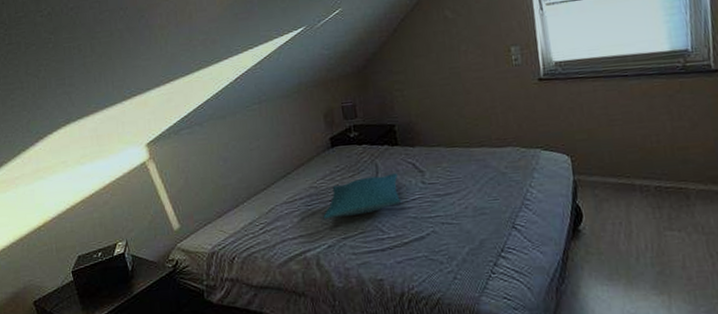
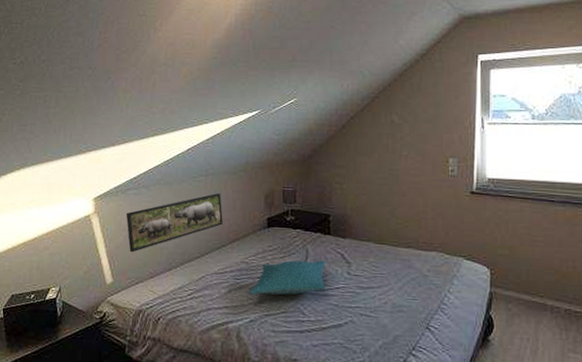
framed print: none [182,119,284,195] -> present [126,193,223,253]

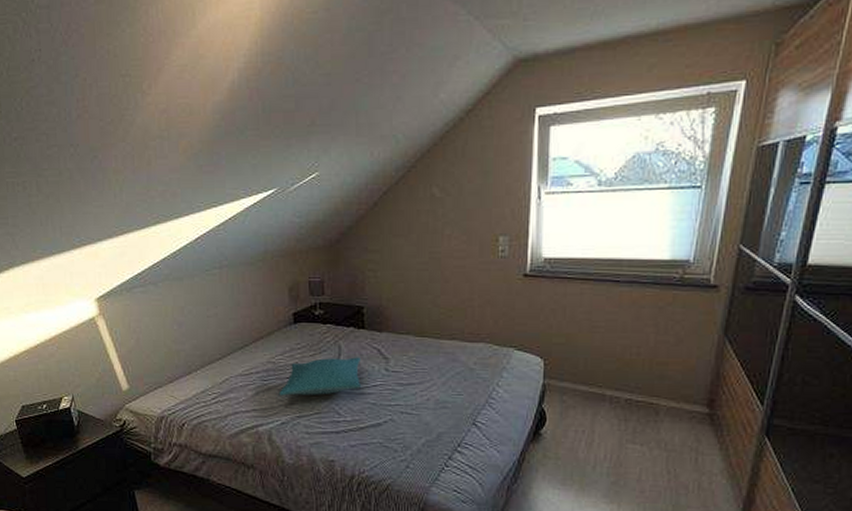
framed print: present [126,193,223,253] -> none [134,287,243,357]

